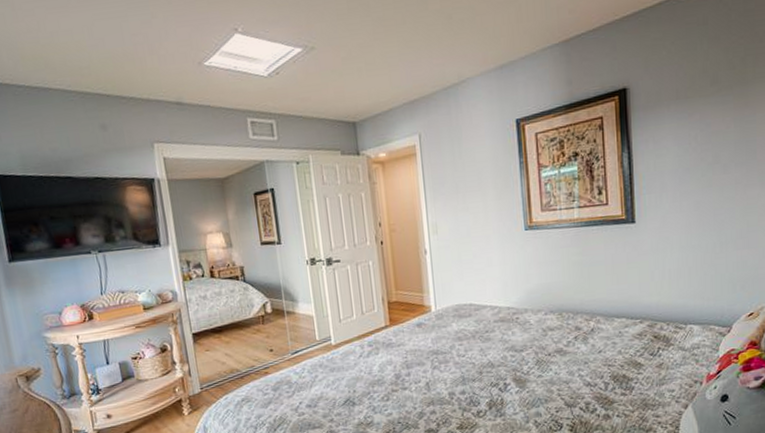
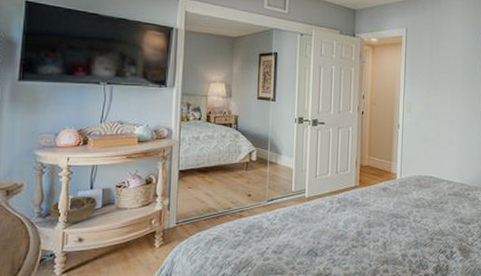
decorative bowl: none [71,371,118,403] -> present [49,196,98,224]

